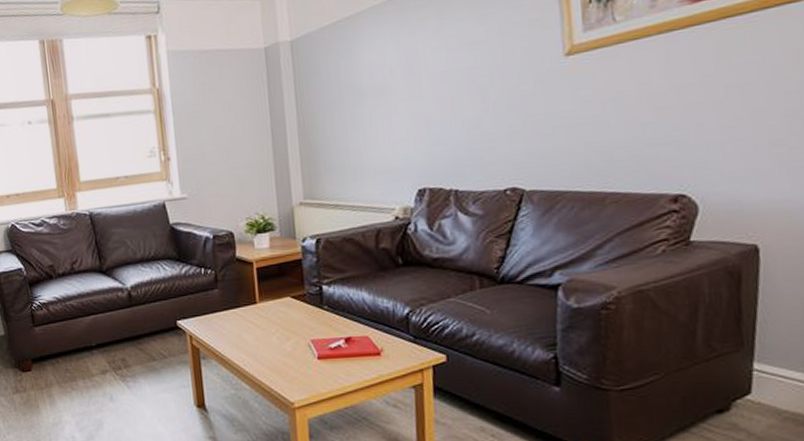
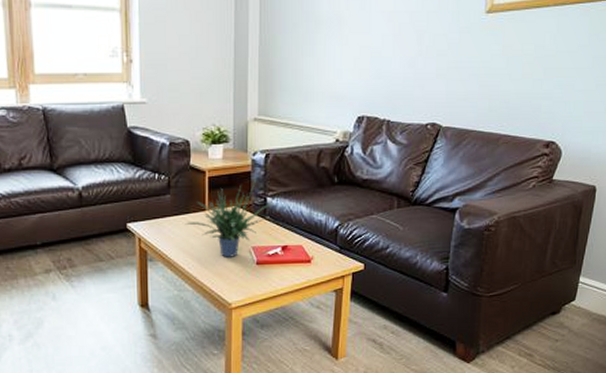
potted plant: none [236,267,331,353] -> present [185,180,274,257]

